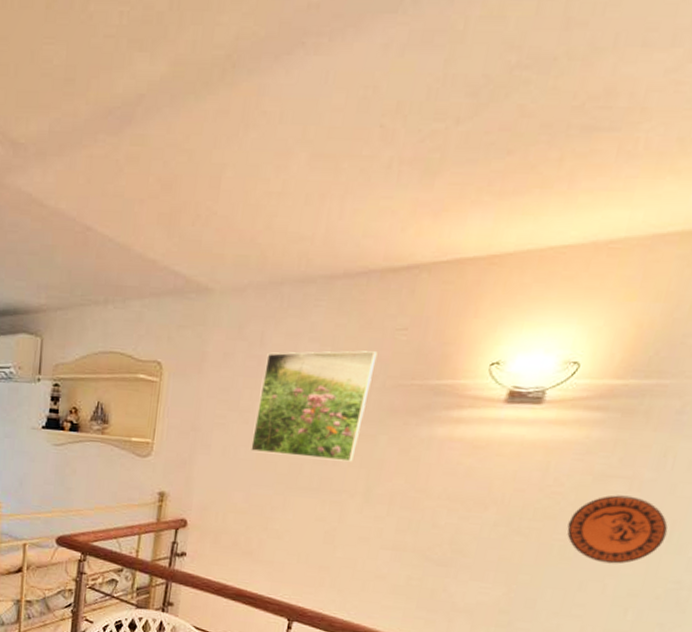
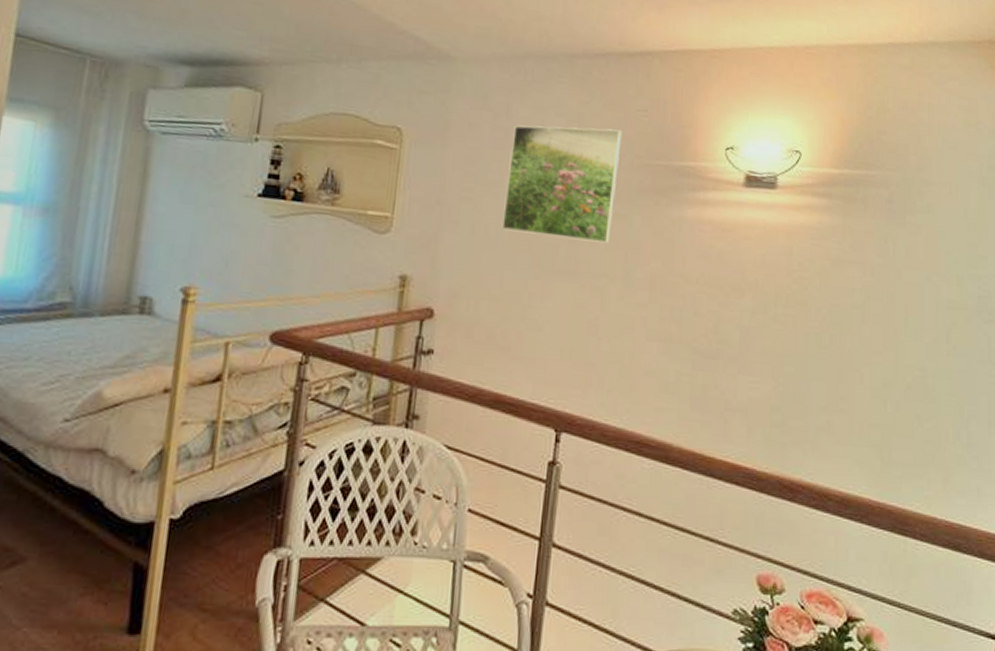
decorative plate: present [567,495,668,564] -> none [818,280,903,352]

